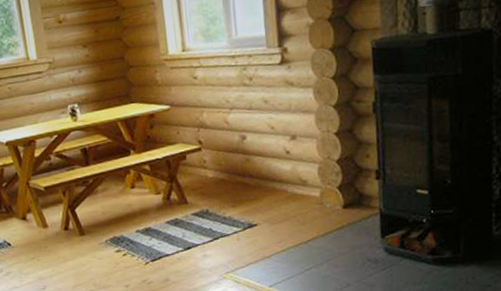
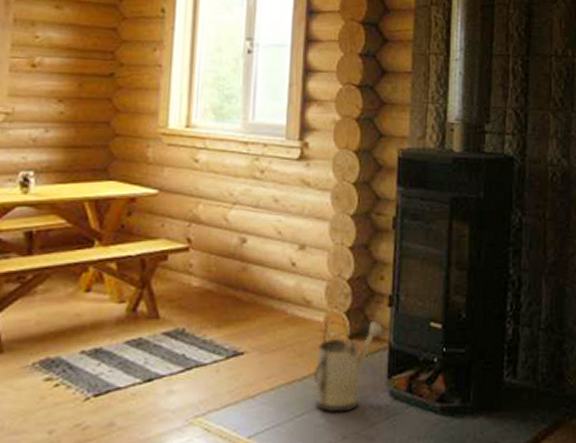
watering can: none [317,192,376,267] -> present [314,320,386,413]

